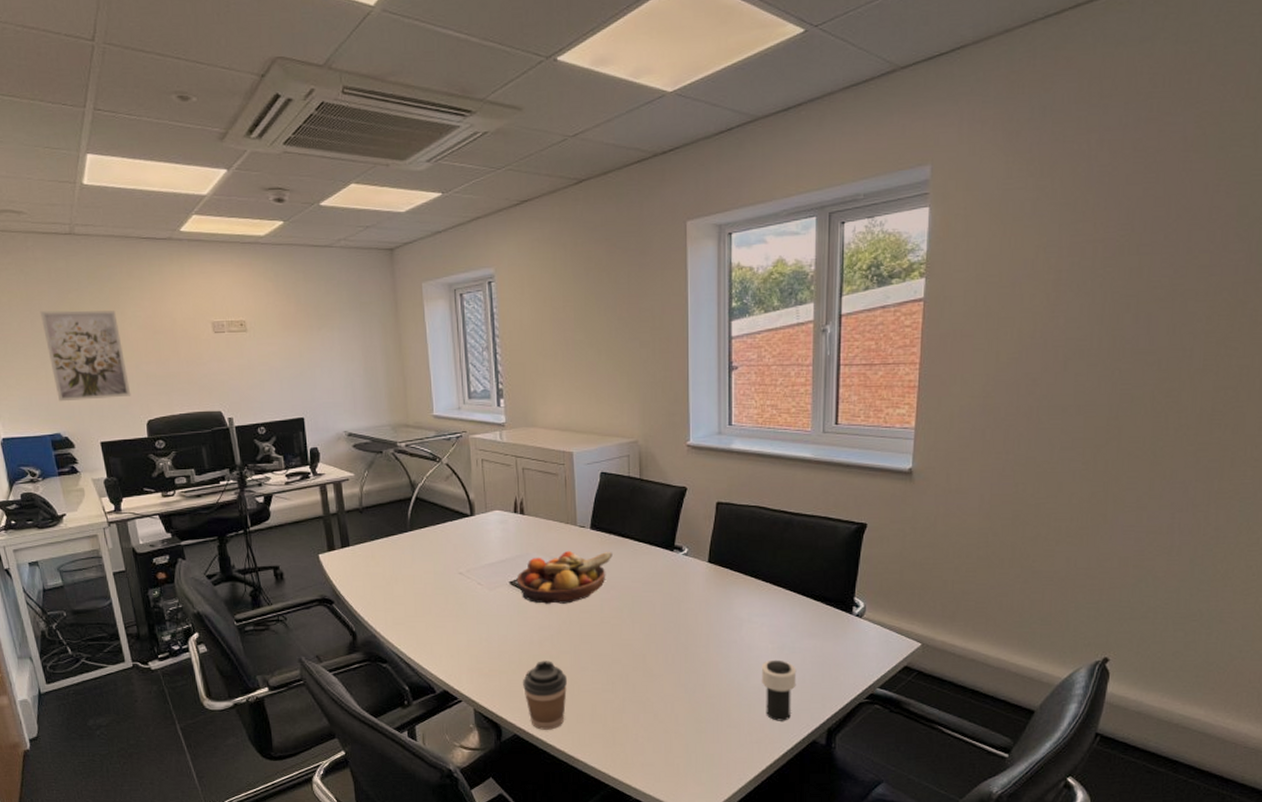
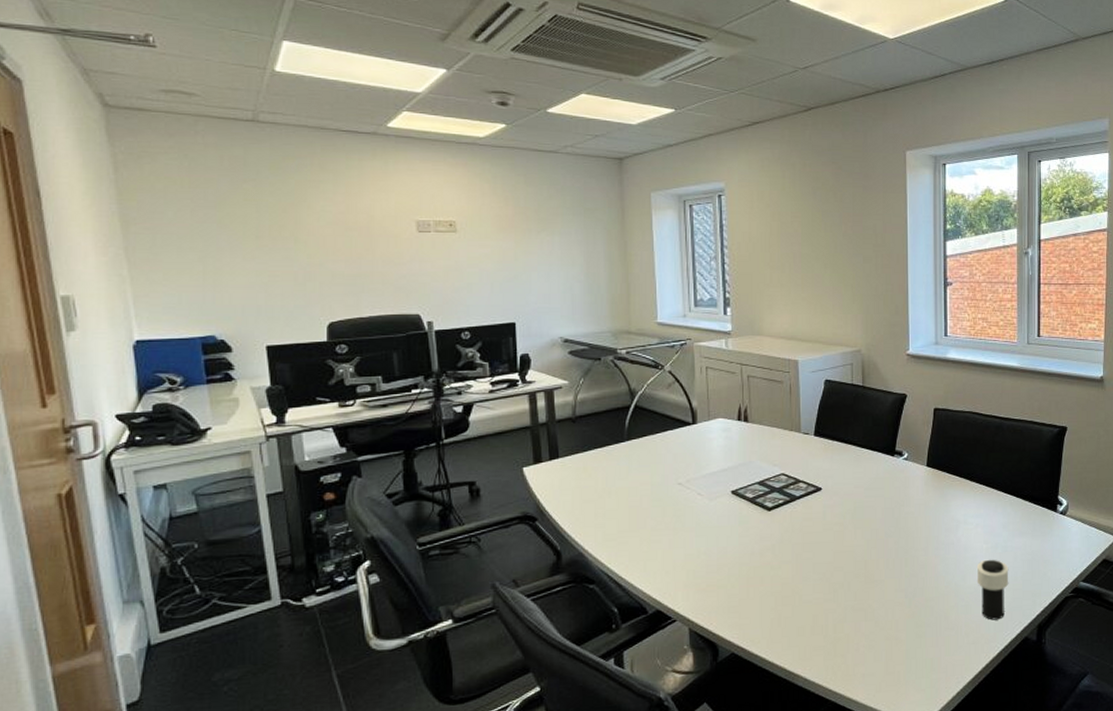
wall art: present [41,310,131,402] -> none [205,201,311,300]
fruit bowl: present [516,551,613,604] -> none [738,458,836,513]
coffee cup: present [523,661,568,730] -> none [742,572,789,646]

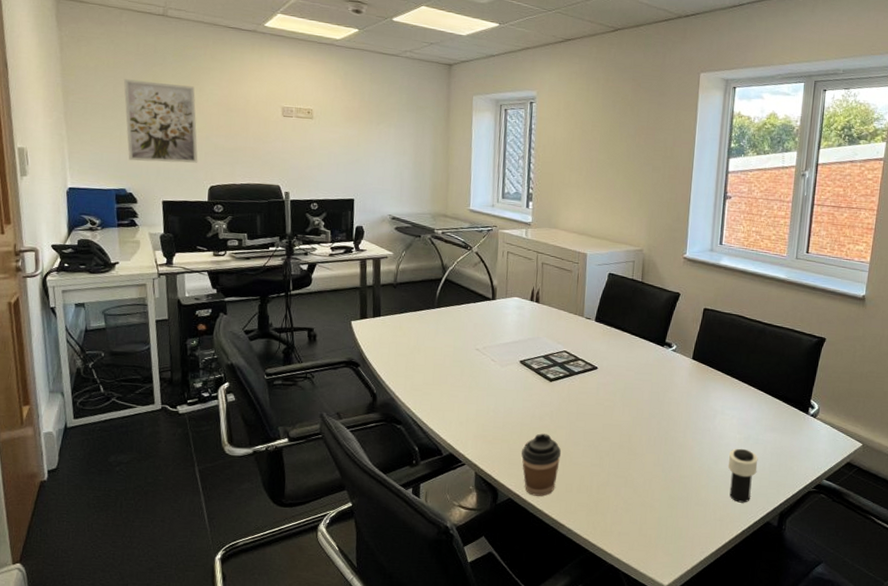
wall art: none [205,201,311,300] -> present [124,79,198,163]
coffee cup: none [742,572,789,646] -> present [521,433,562,496]

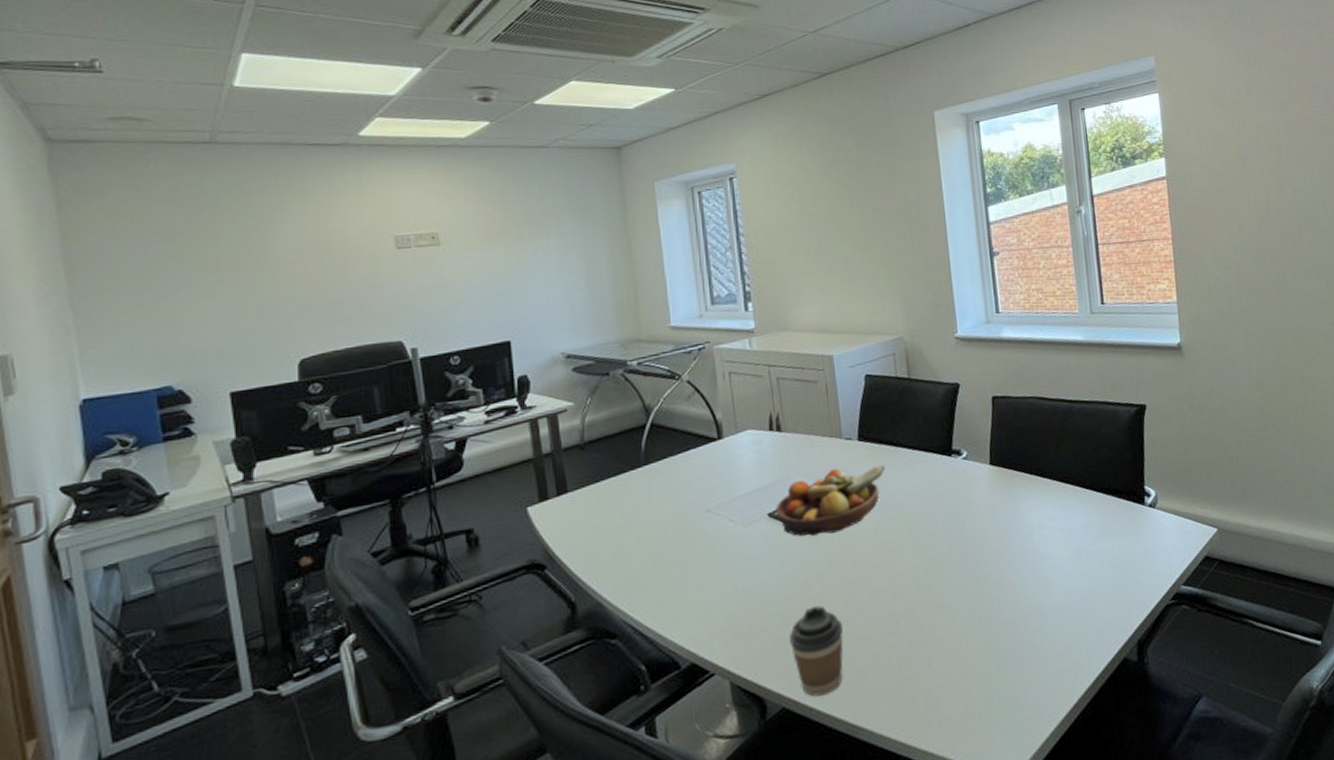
wall art: present [124,79,198,163] -> none [159,229,279,346]
fruit bowl: none [526,338,612,385] -> present [776,465,885,536]
cup: present [727,448,758,503] -> none [1058,567,1099,641]

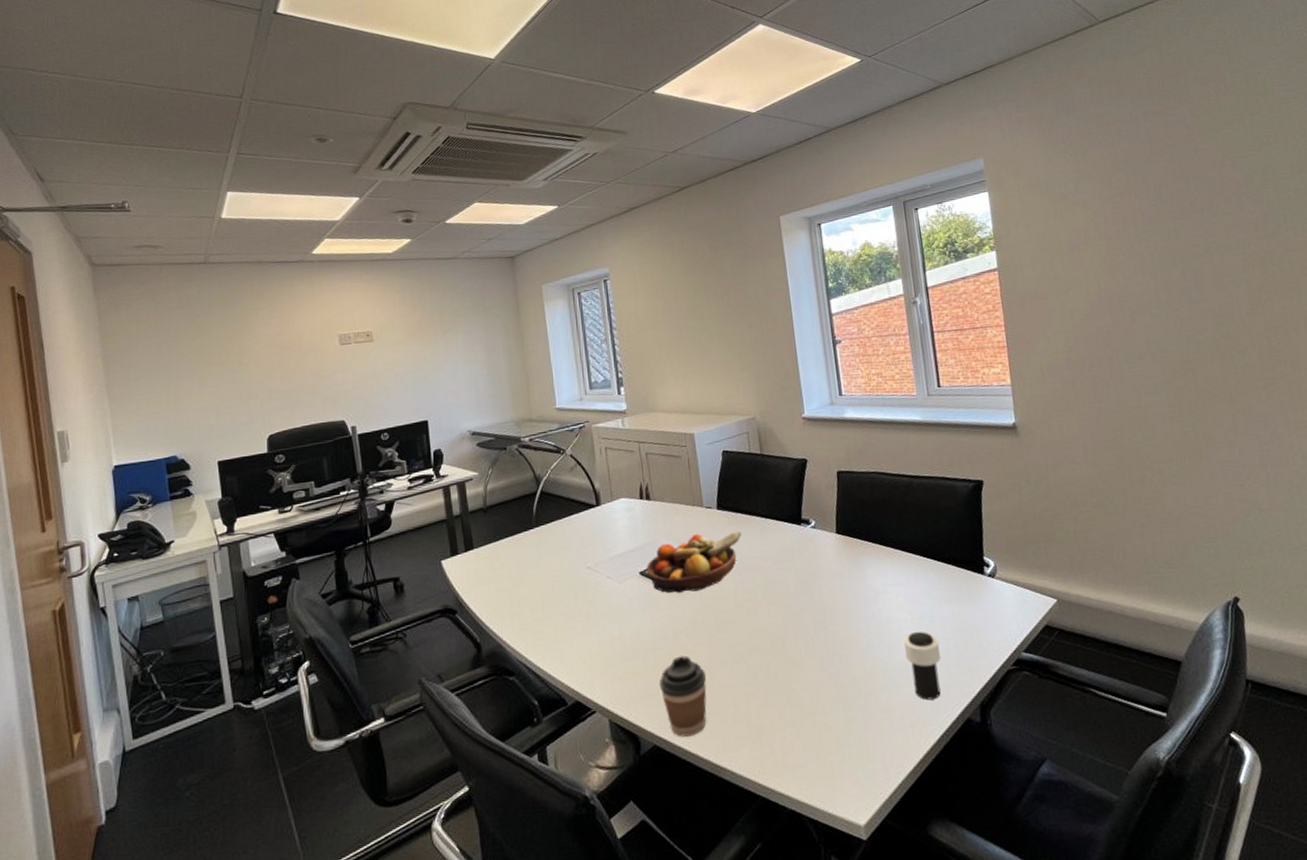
cup: none [1058,567,1099,641] -> present [903,631,941,700]

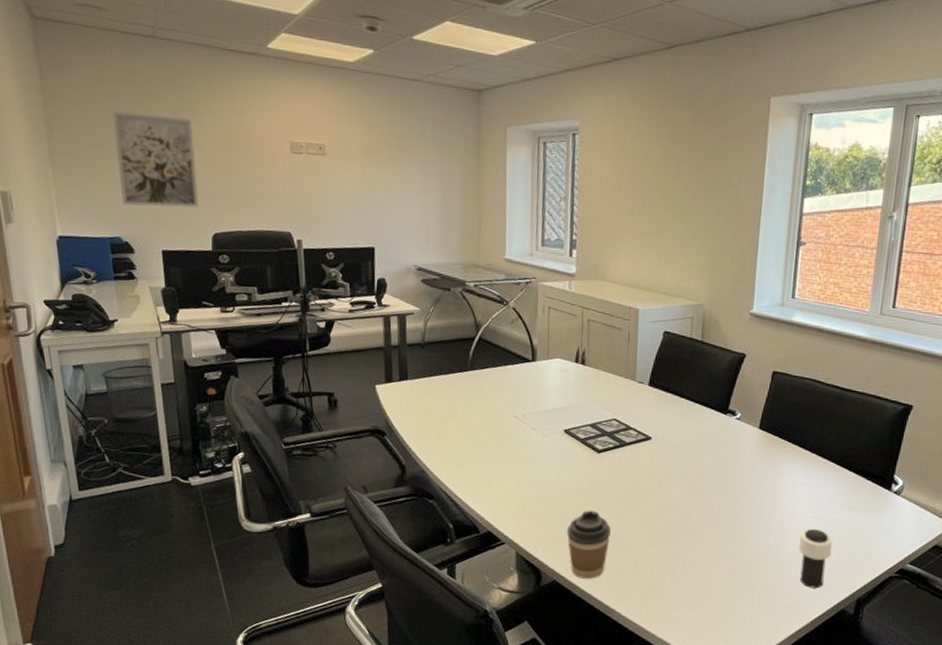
wall art: none [168,331,253,424] -> present [113,111,199,208]
fruit bowl: present [646,531,741,593] -> none [571,405,668,457]

